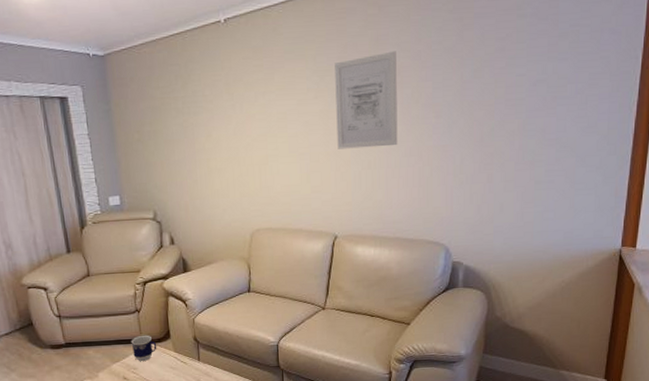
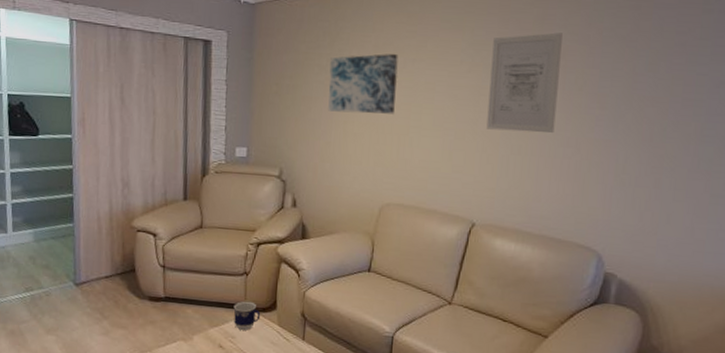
wall art: none [185,88,252,151] -> present [328,53,399,114]

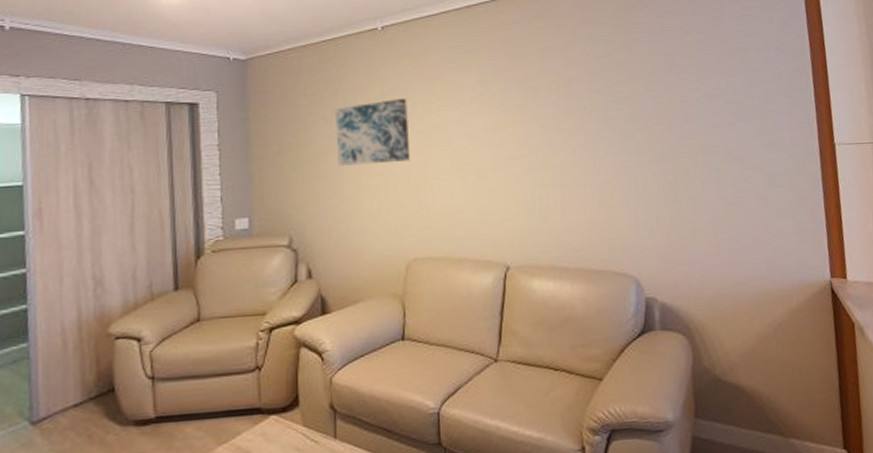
cup: present [233,301,261,330] -> none [246,402,280,441]
wall art: present [486,32,563,134] -> none [500,63,573,165]

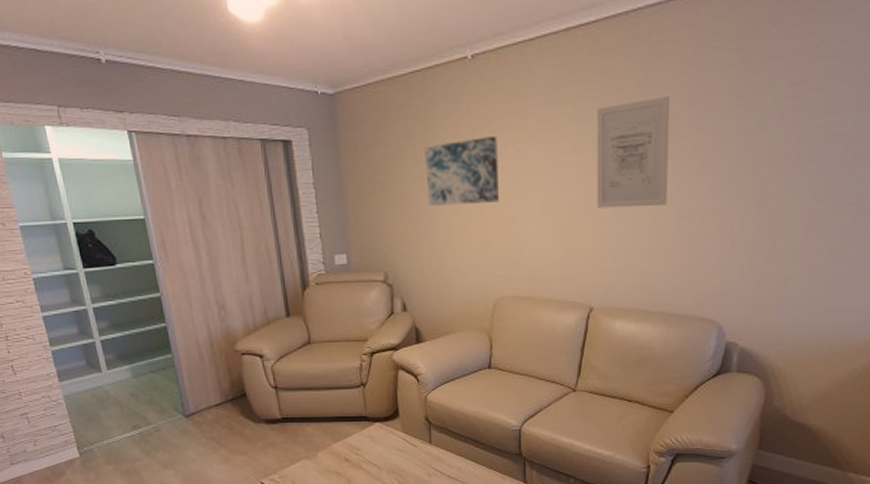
wall art: none [500,63,573,165] -> present [597,96,670,208]

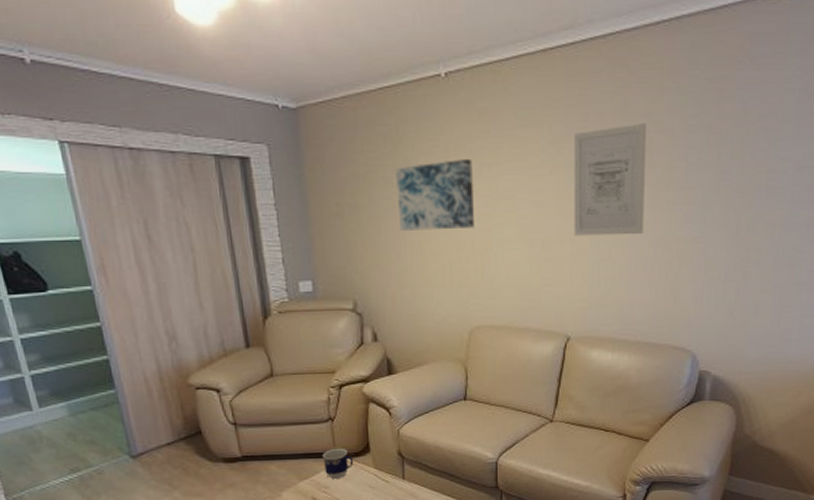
cup: none [354,412,384,441] -> present [322,448,354,479]

